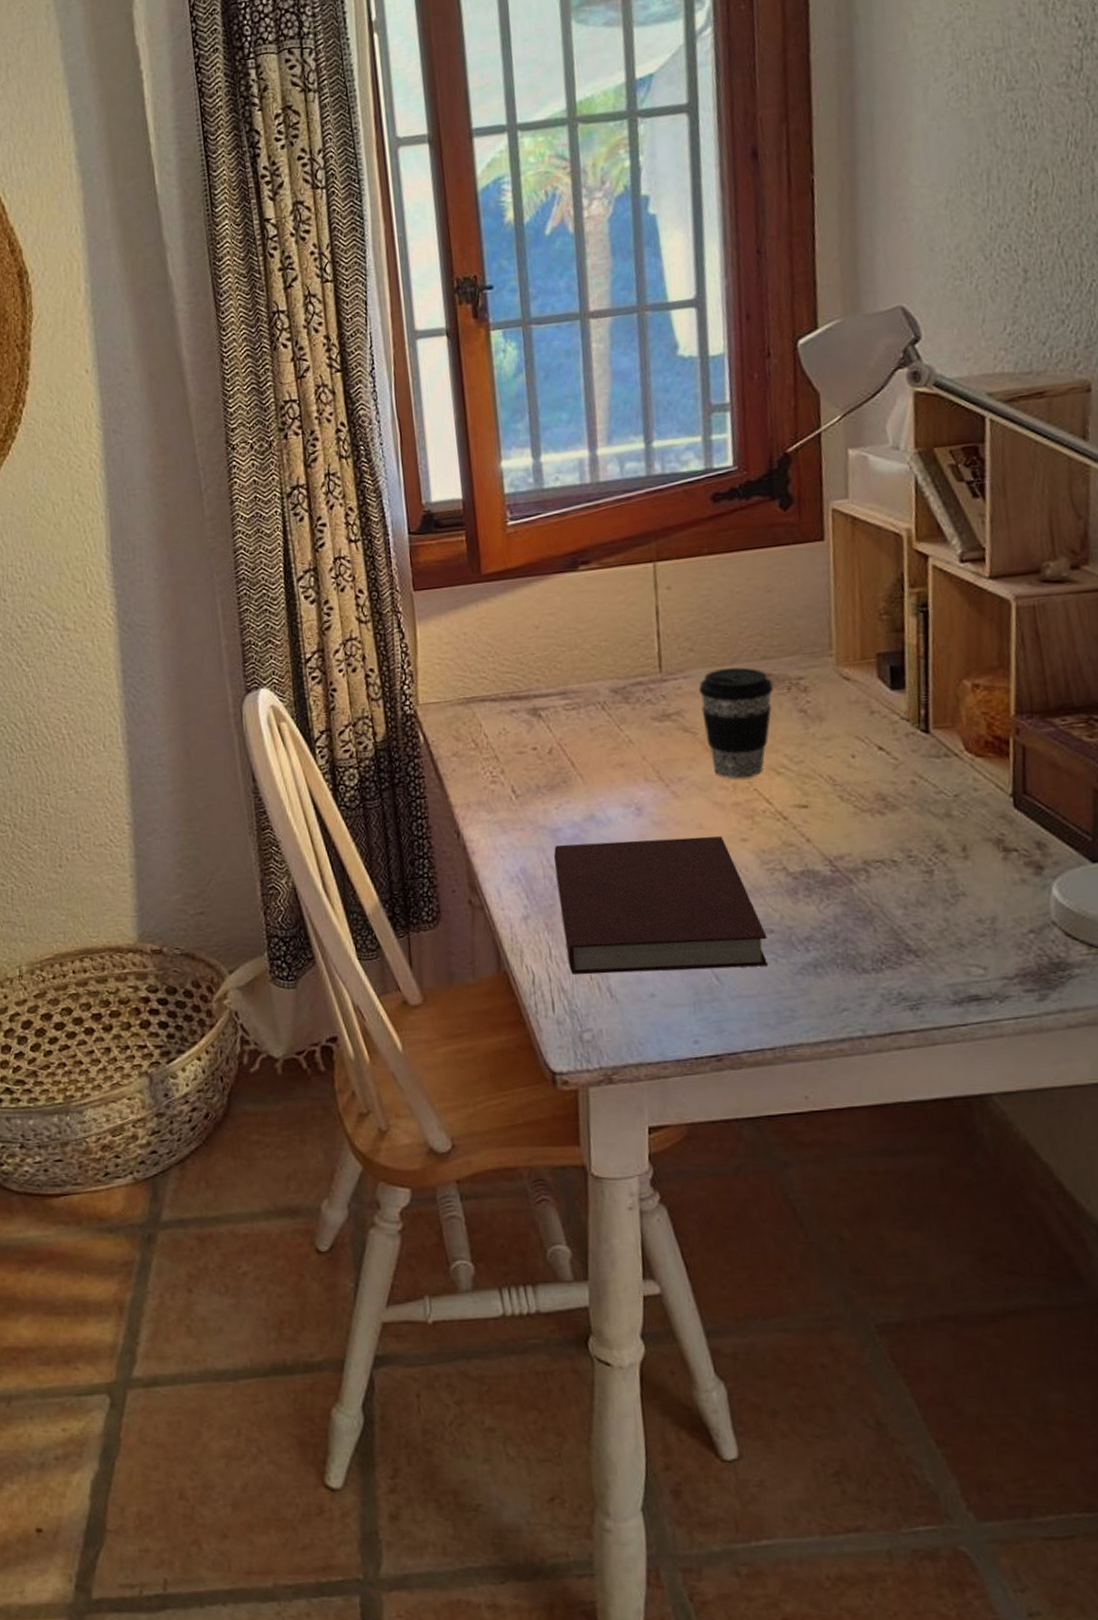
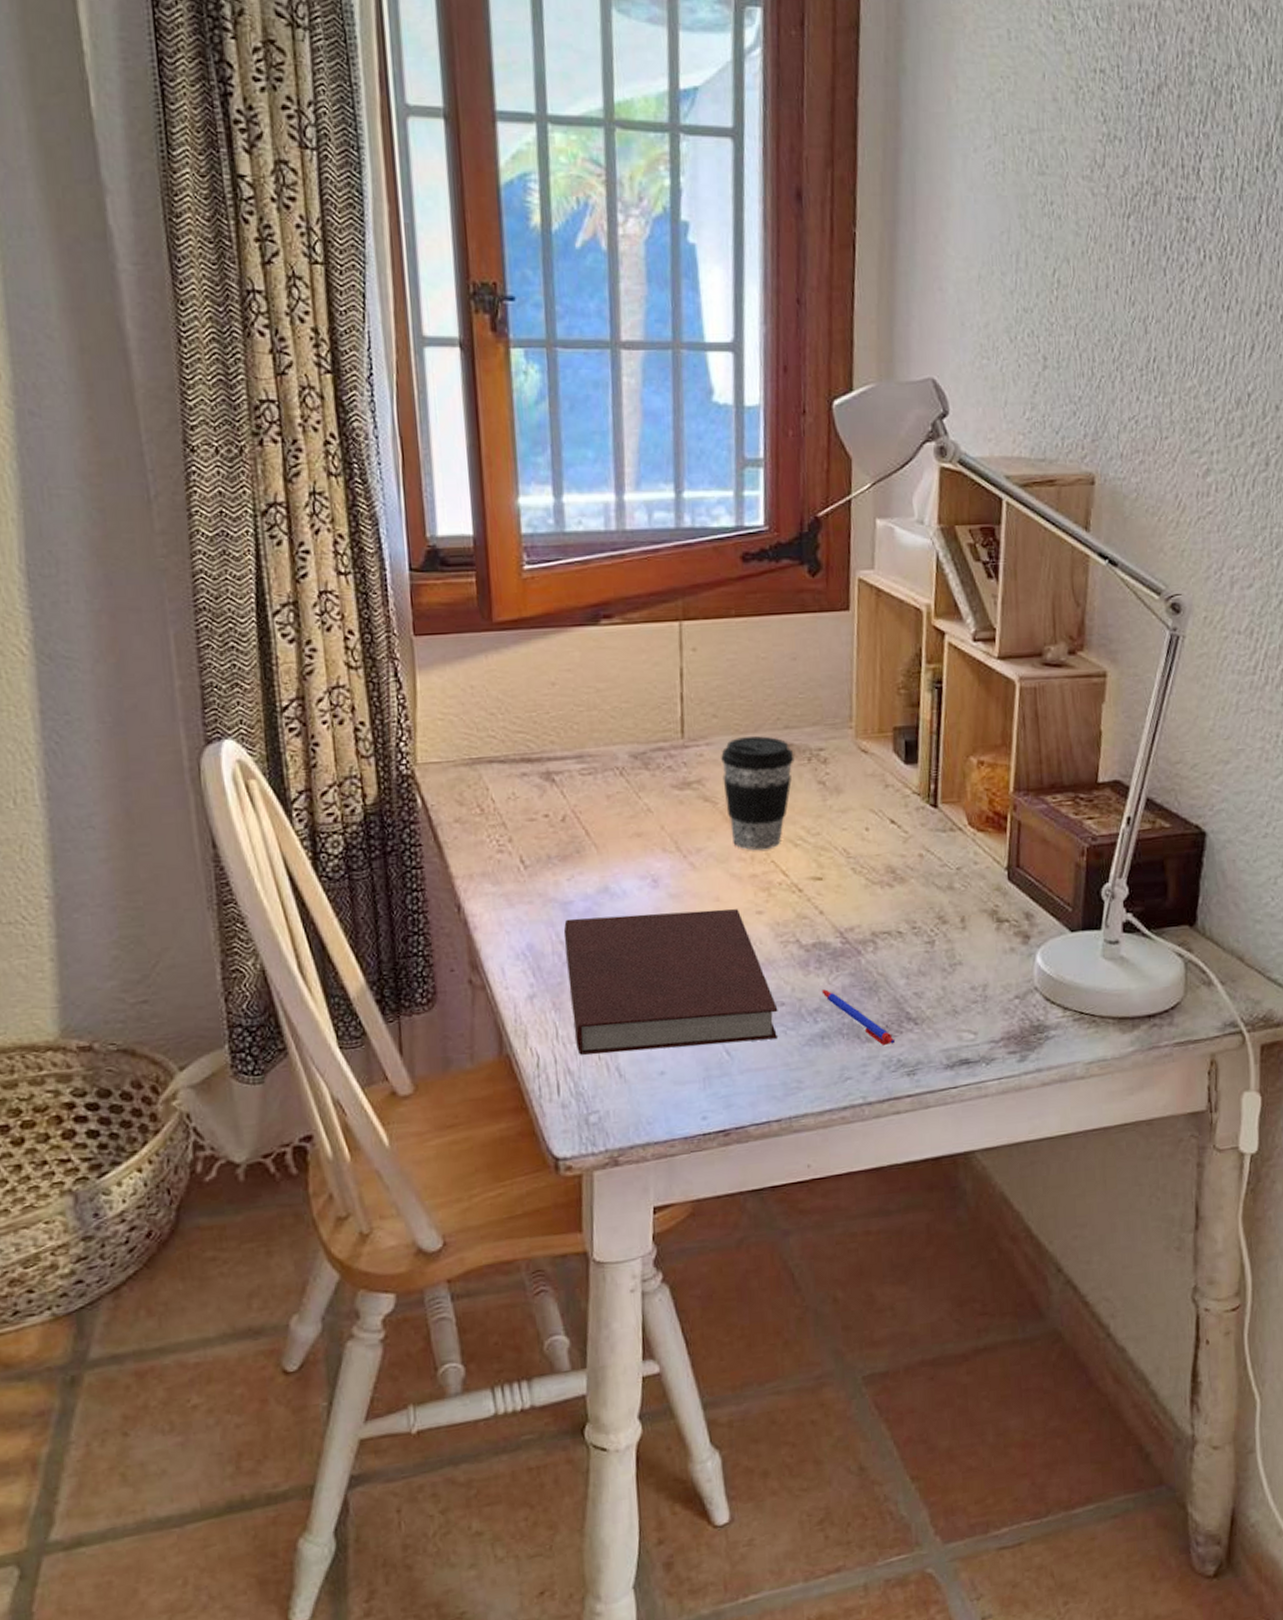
pen: none [812,918,895,977] -> present [821,989,896,1045]

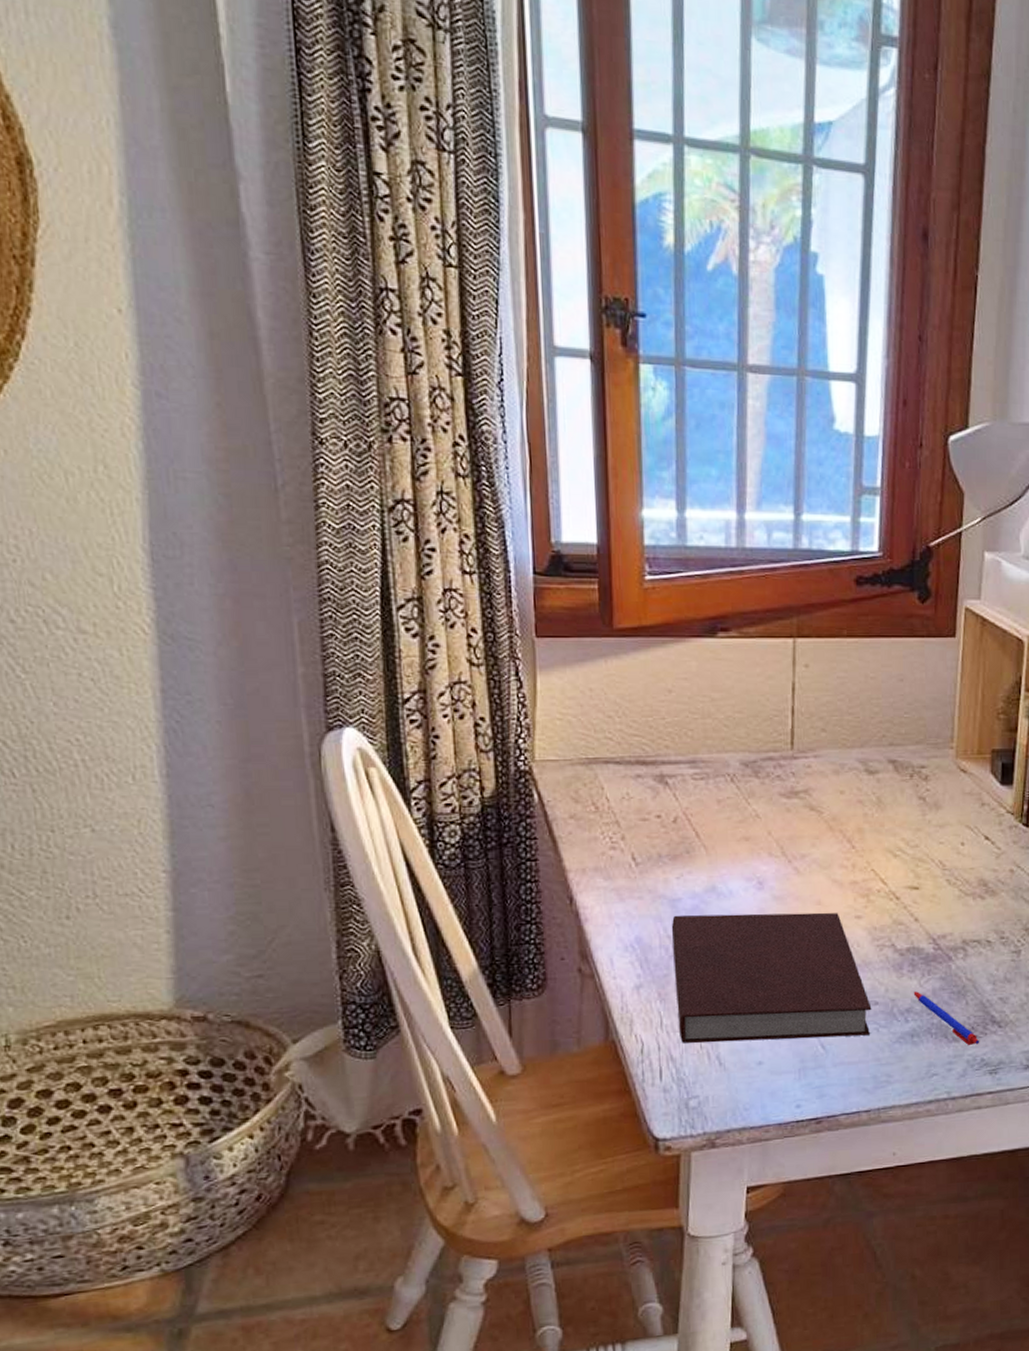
coffee cup: present [721,736,795,851] -> none [828,751,897,859]

